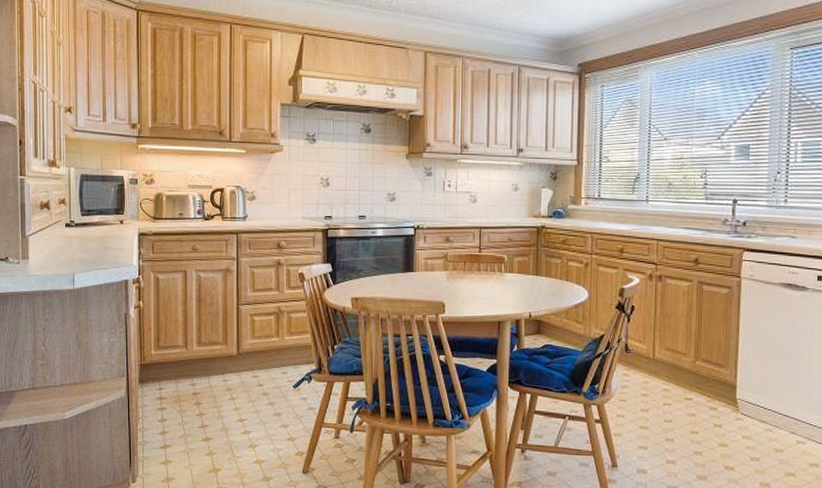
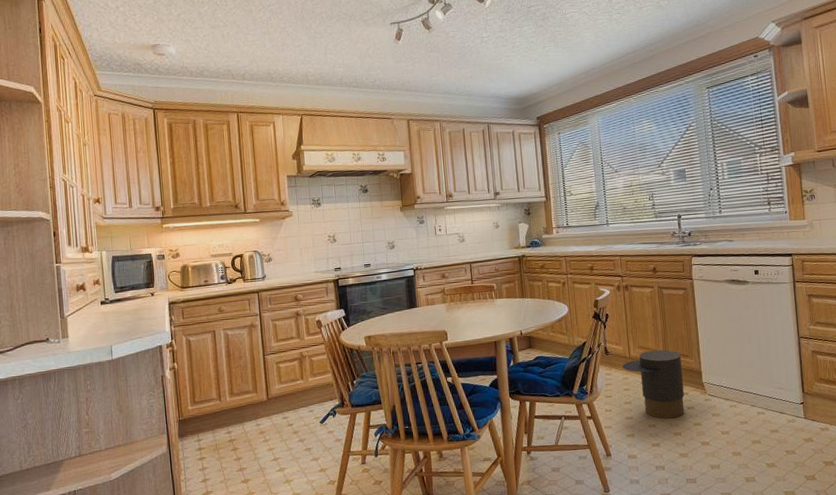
trash can: none [643,354,714,435] -> present [622,349,685,419]

